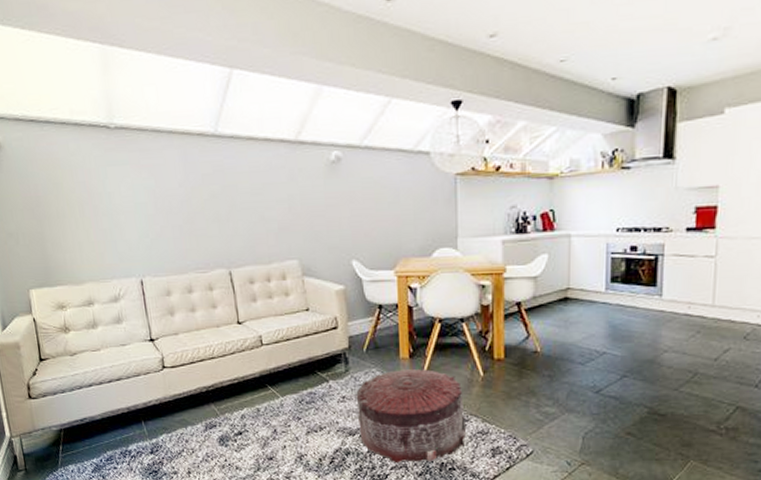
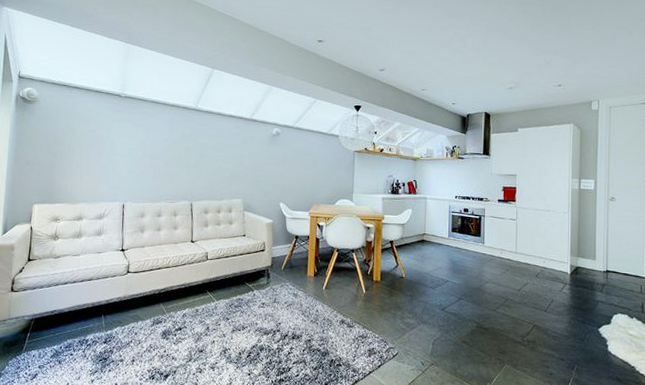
pouf: present [356,368,466,462] -> none [272,284,351,358]

